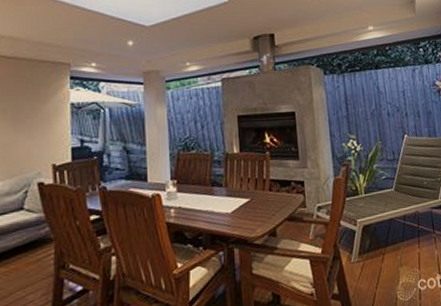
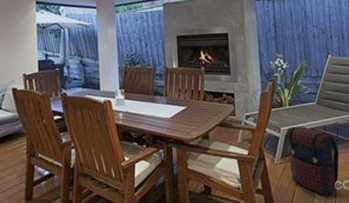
satchel: none [362,217,423,298] -> present [286,126,340,196]

